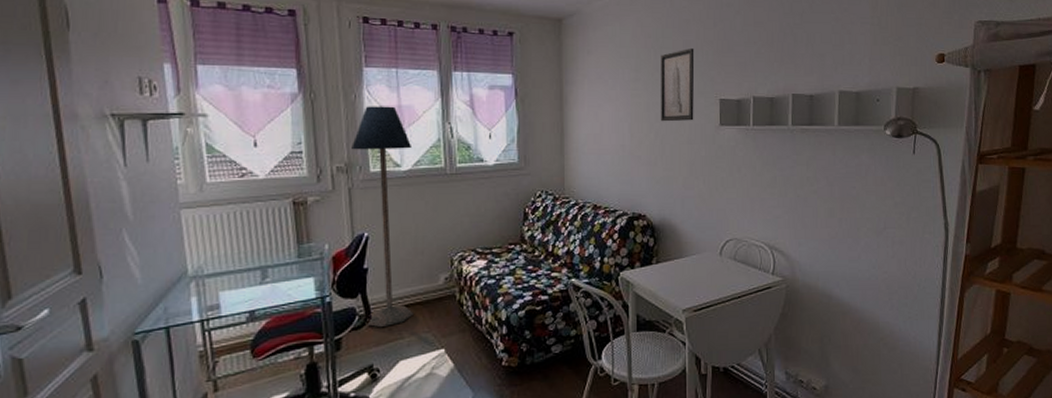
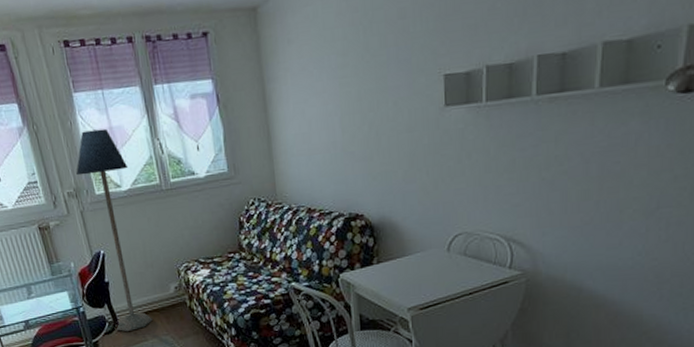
wall art: present [661,47,695,122] -> none [371,16,414,111]

